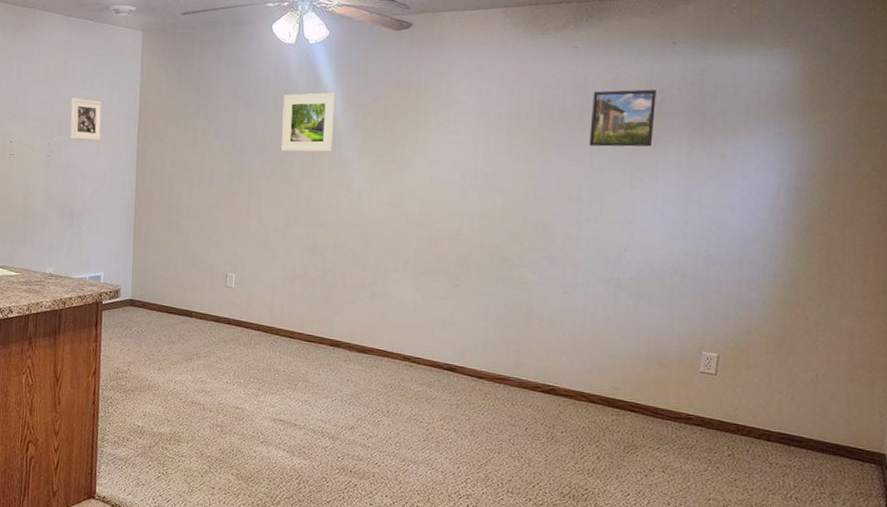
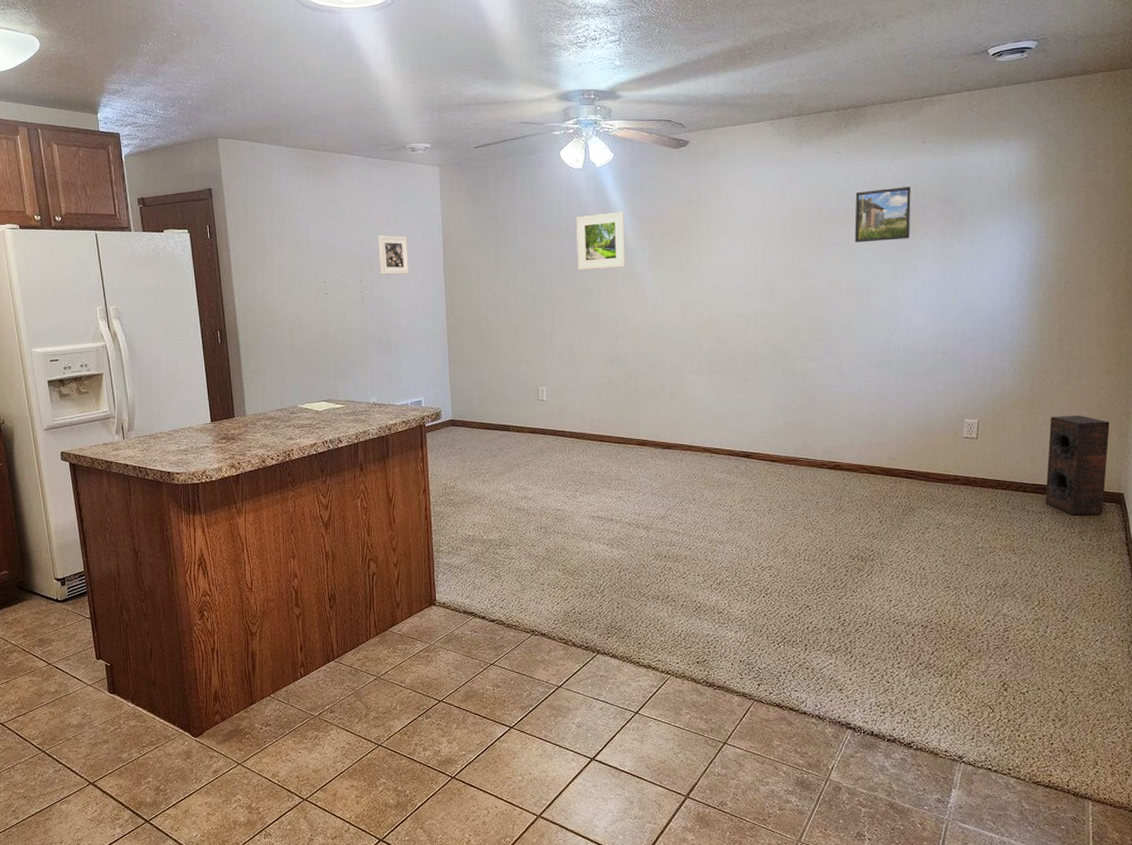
speaker: none [792,358,873,475] -> present [1045,415,1110,516]

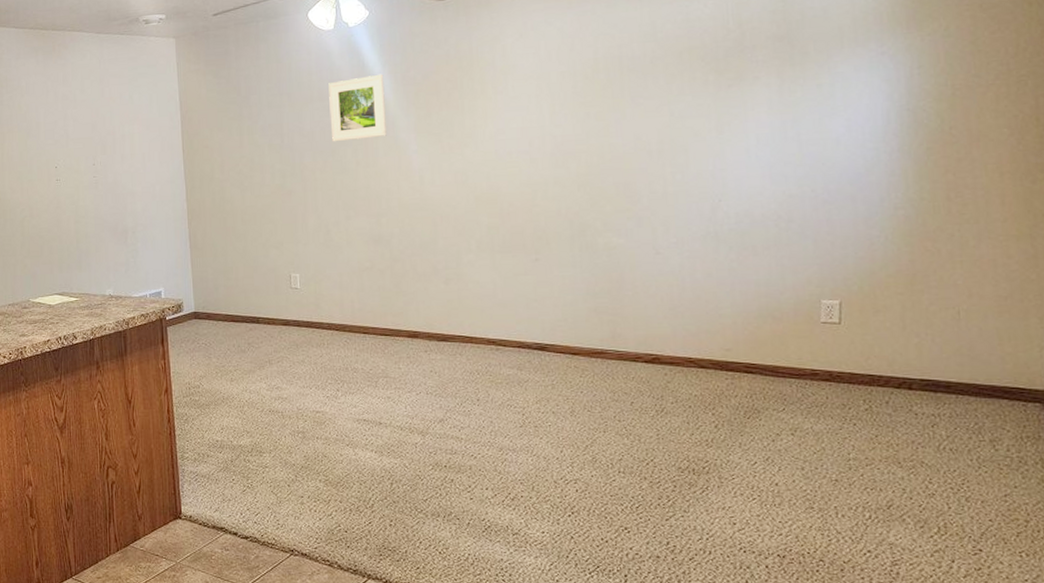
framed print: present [377,235,409,275] -> none [110,114,145,157]
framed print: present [854,187,912,242] -> none [663,24,737,94]
speaker: present [1045,415,1110,516] -> none [939,292,1026,419]

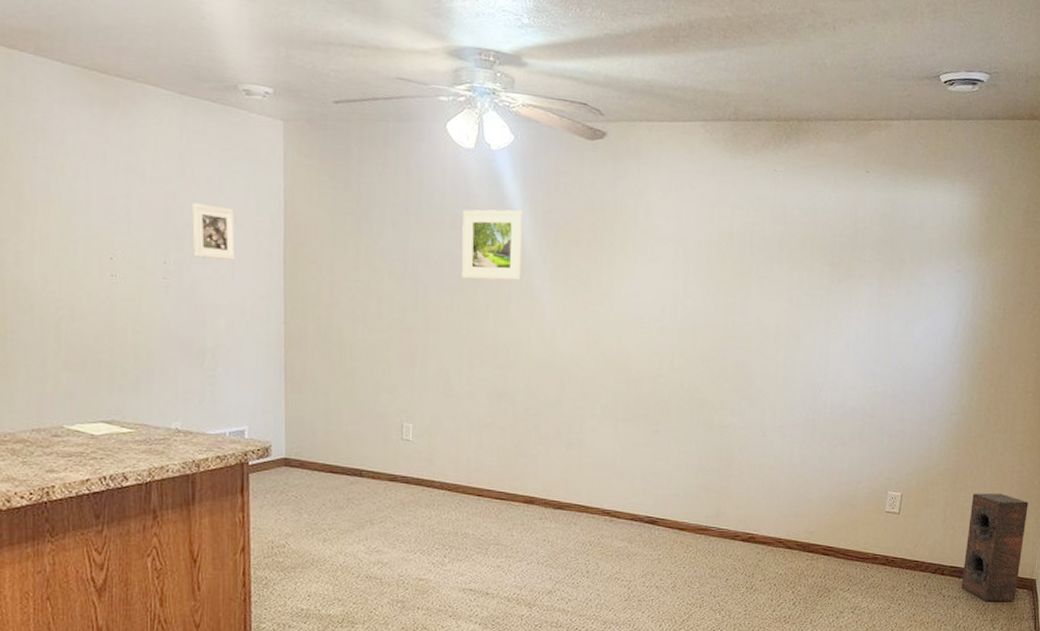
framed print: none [110,114,145,157] -> present [191,203,236,260]
speaker: none [939,292,1026,419] -> present [961,493,1028,602]

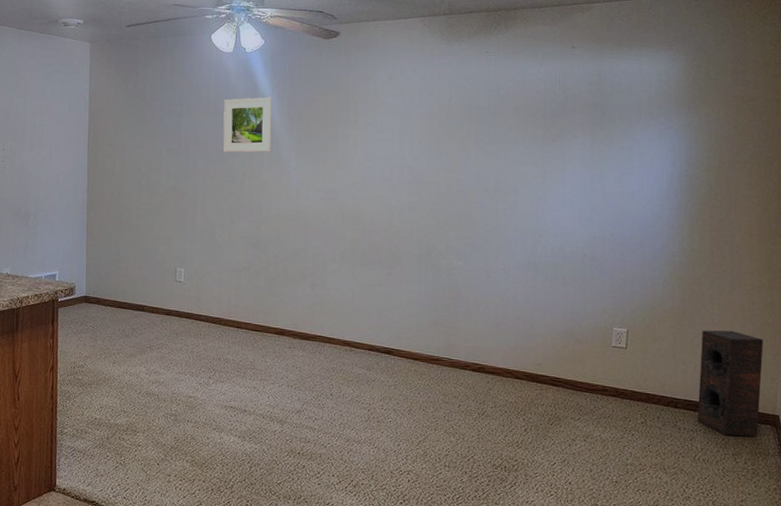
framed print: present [191,203,236,260] -> none [23,106,54,146]

